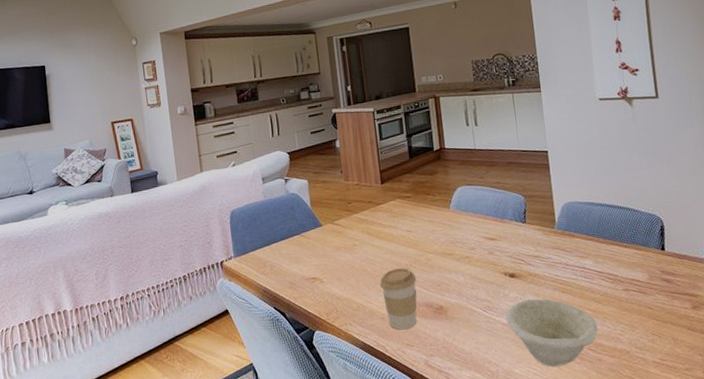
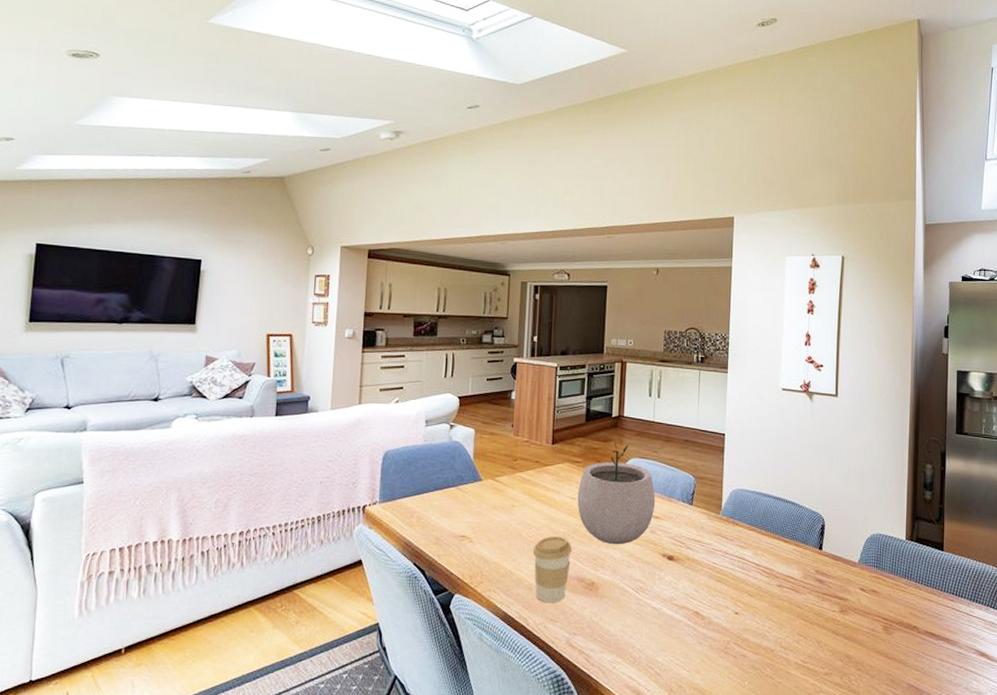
plant pot: none [412,173,490,270] -> present [577,442,656,545]
bowl: present [505,299,598,367] -> none [657,585,747,658]

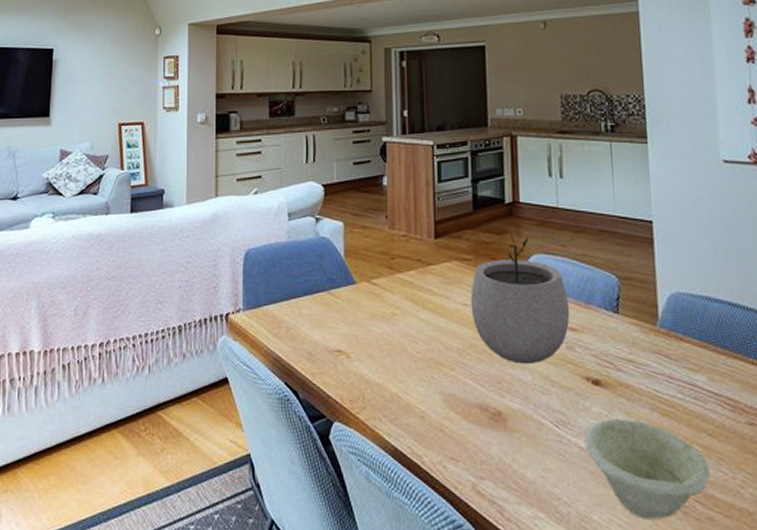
coffee cup: present [532,536,573,603] -> none [422,352,470,437]
bowl: none [657,585,747,658] -> present [584,418,710,520]

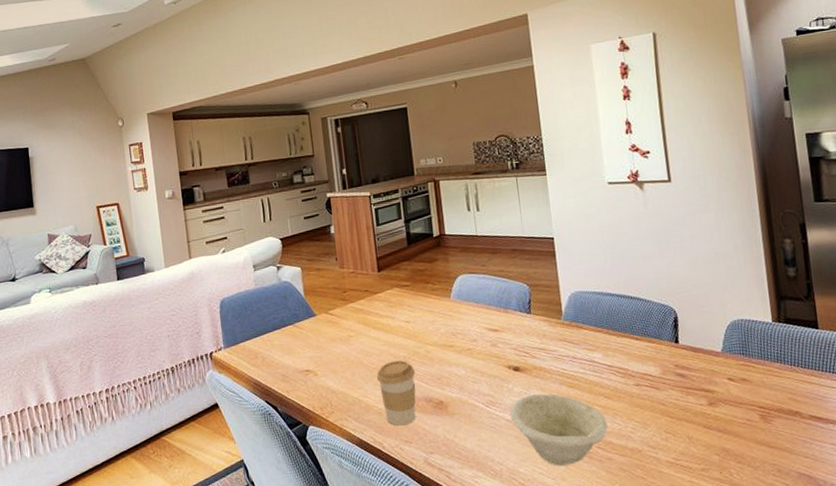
coffee cup: none [422,352,470,437] -> present [376,360,416,426]
plant pot: present [470,234,570,365] -> none [411,261,492,363]

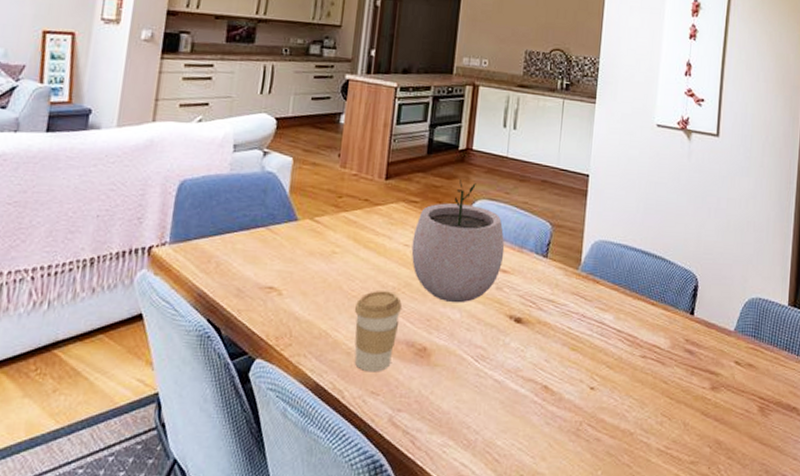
plant pot: none [411,261,492,363] -> present [411,179,505,303]
bowl: present [509,394,608,466] -> none [499,353,604,442]

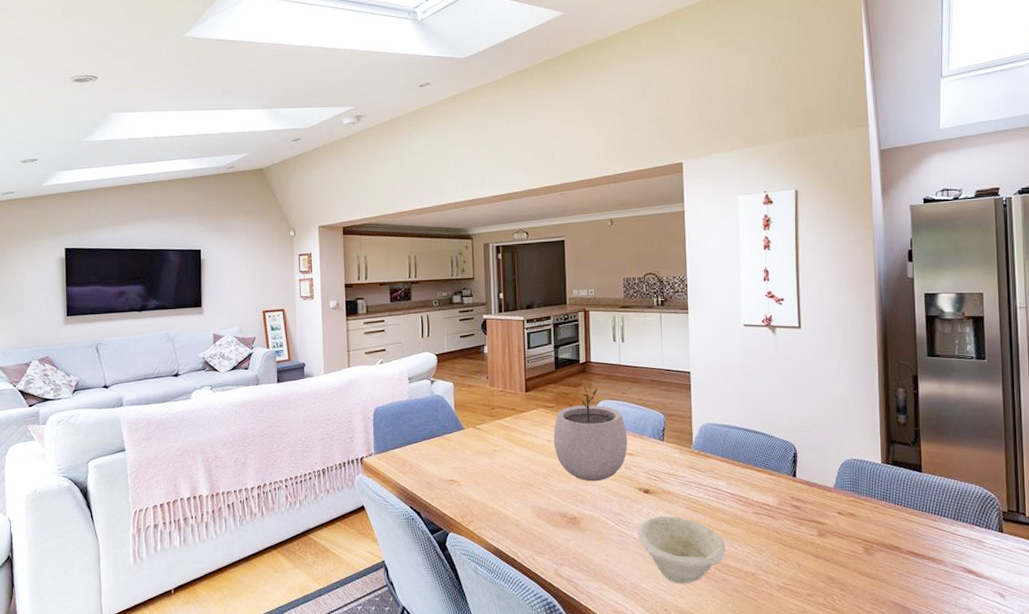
coffee cup: present [354,291,403,372] -> none [516,476,553,538]
bowl: none [499,353,604,442] -> present [637,516,726,584]

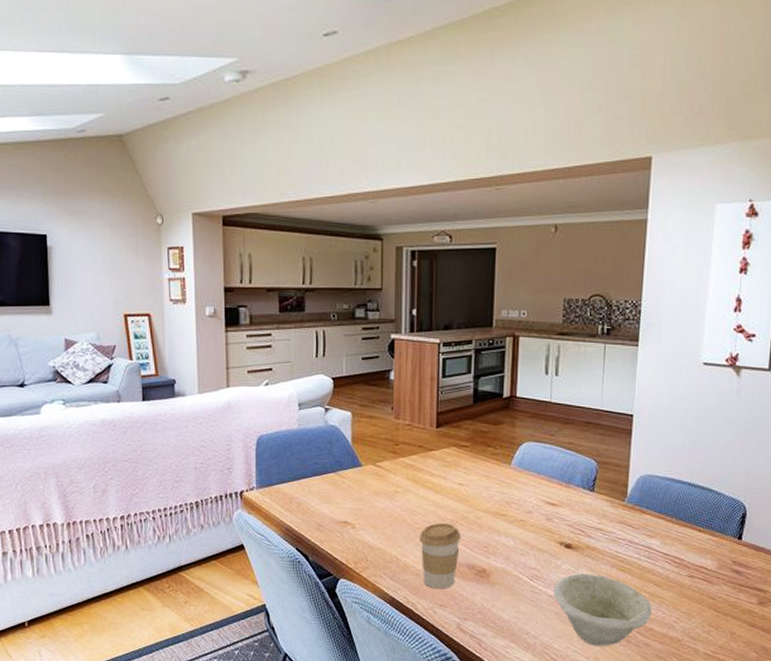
coffee cup: none [516,476,553,538] -> present [419,523,461,589]
plant pot: present [553,386,628,482] -> none [465,425,552,533]

